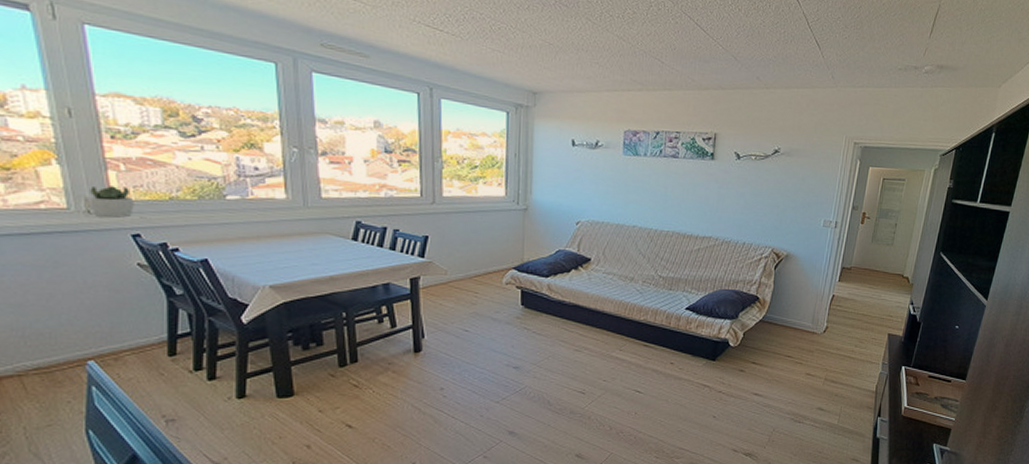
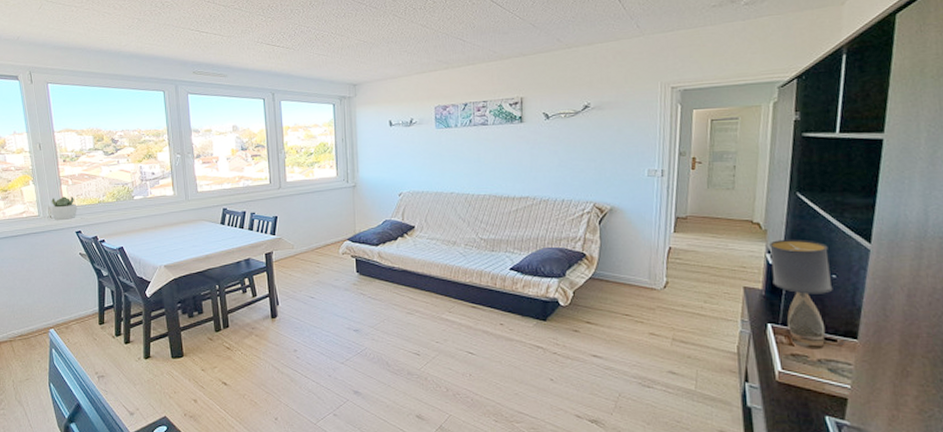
table lamp: none [911,294,956,389] -> present [770,240,833,350]

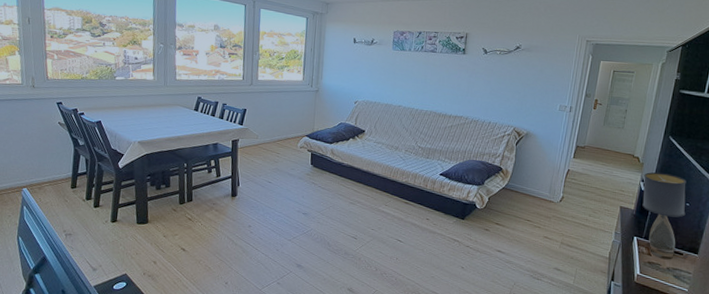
succulent plant: present [50,196,77,221] -> none [33,69,61,92]

